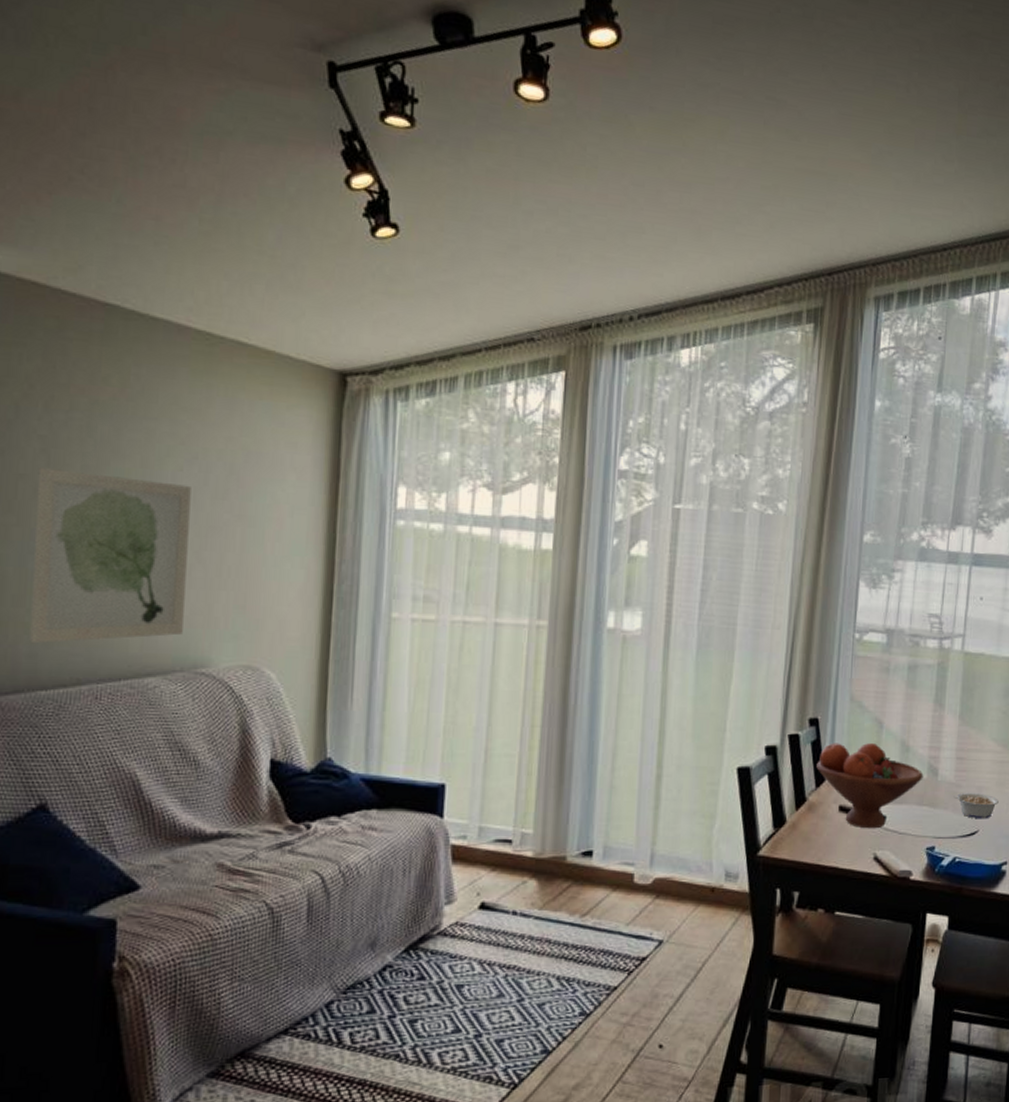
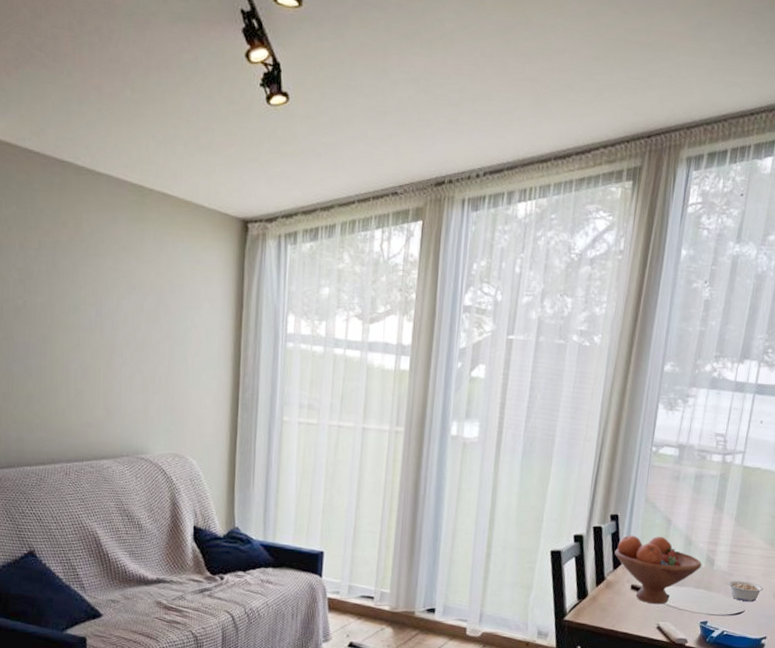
wall art: present [29,468,191,644] -> none [17,294,131,431]

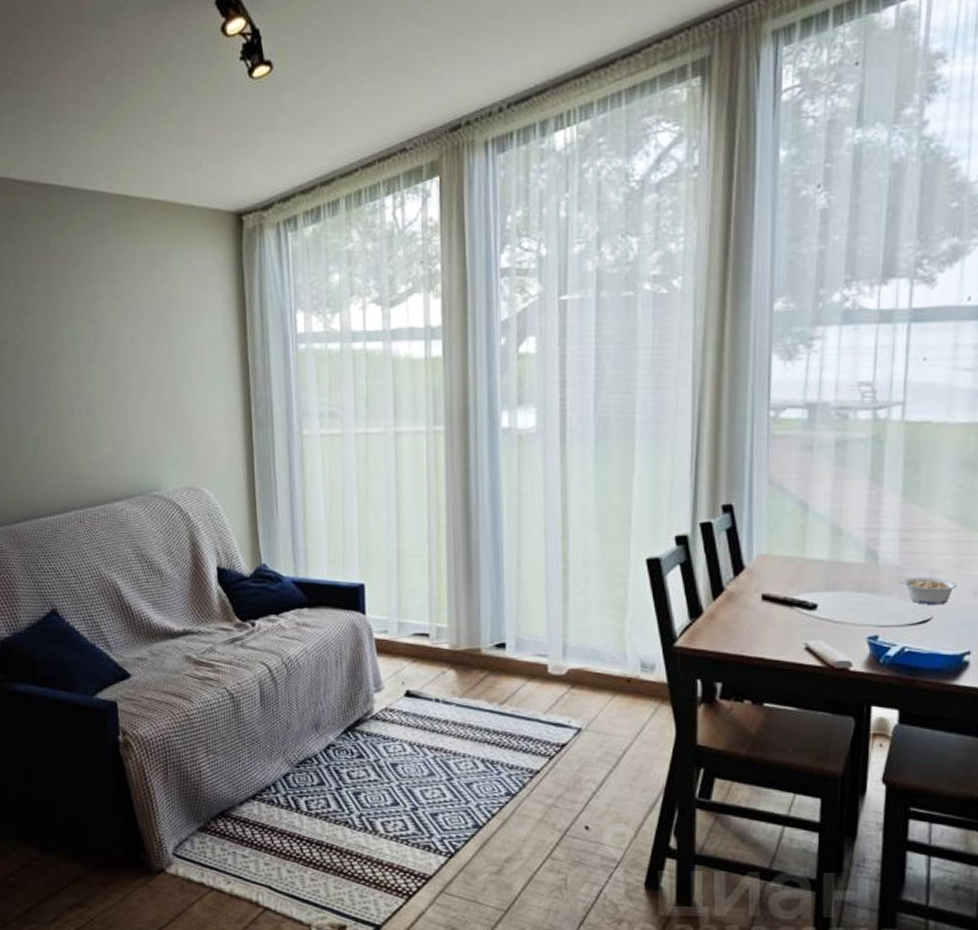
fruit bowl: present [614,535,702,605] -> none [733,528,861,618]

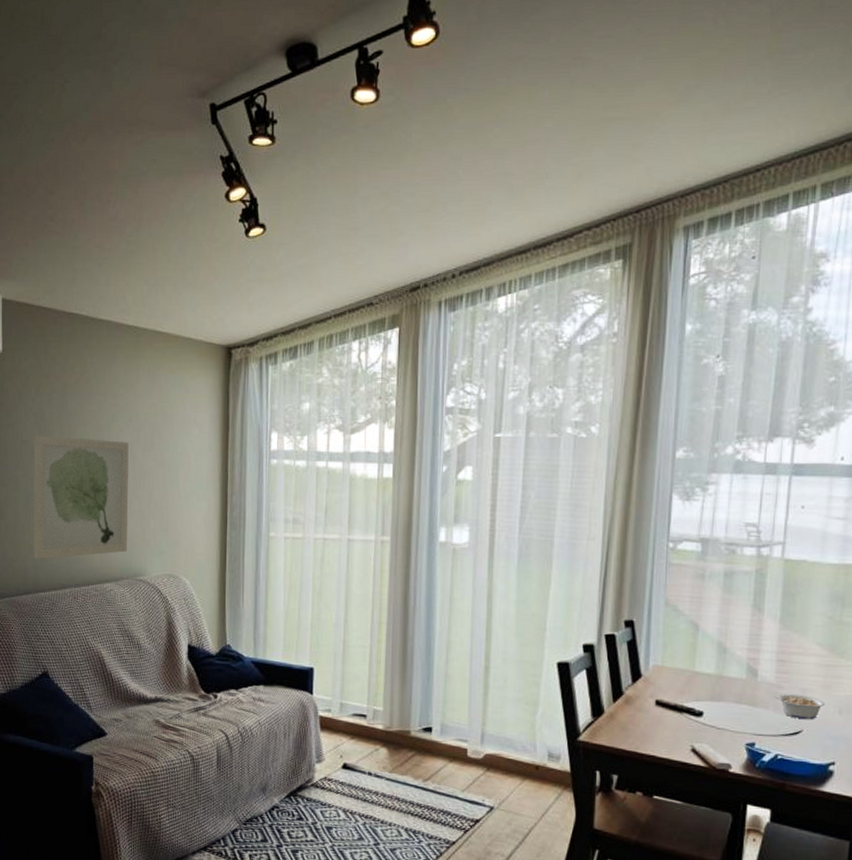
wall art: none [16,333,137,480] -> present [33,435,129,560]

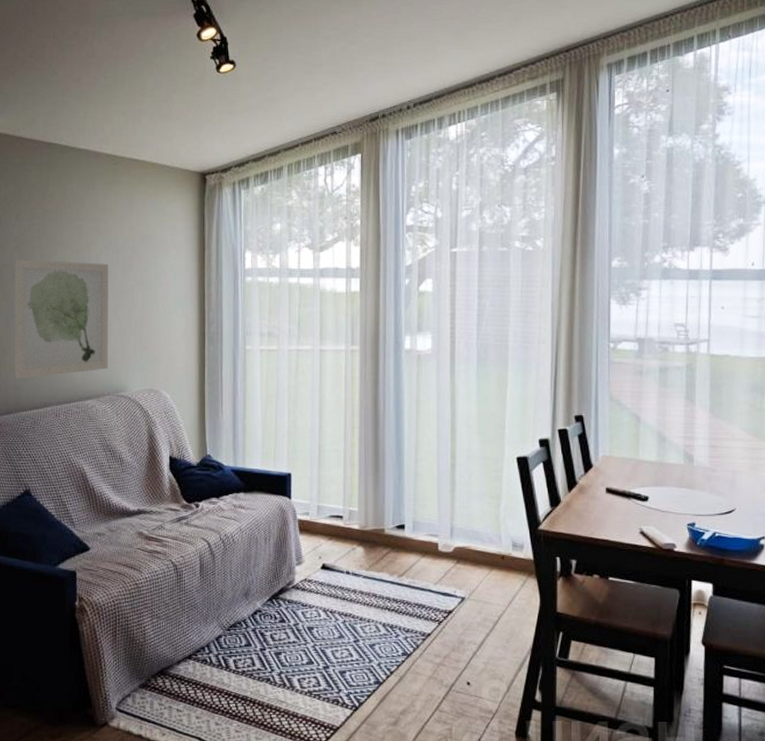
legume: present [776,694,825,720] -> none [710,477,753,499]

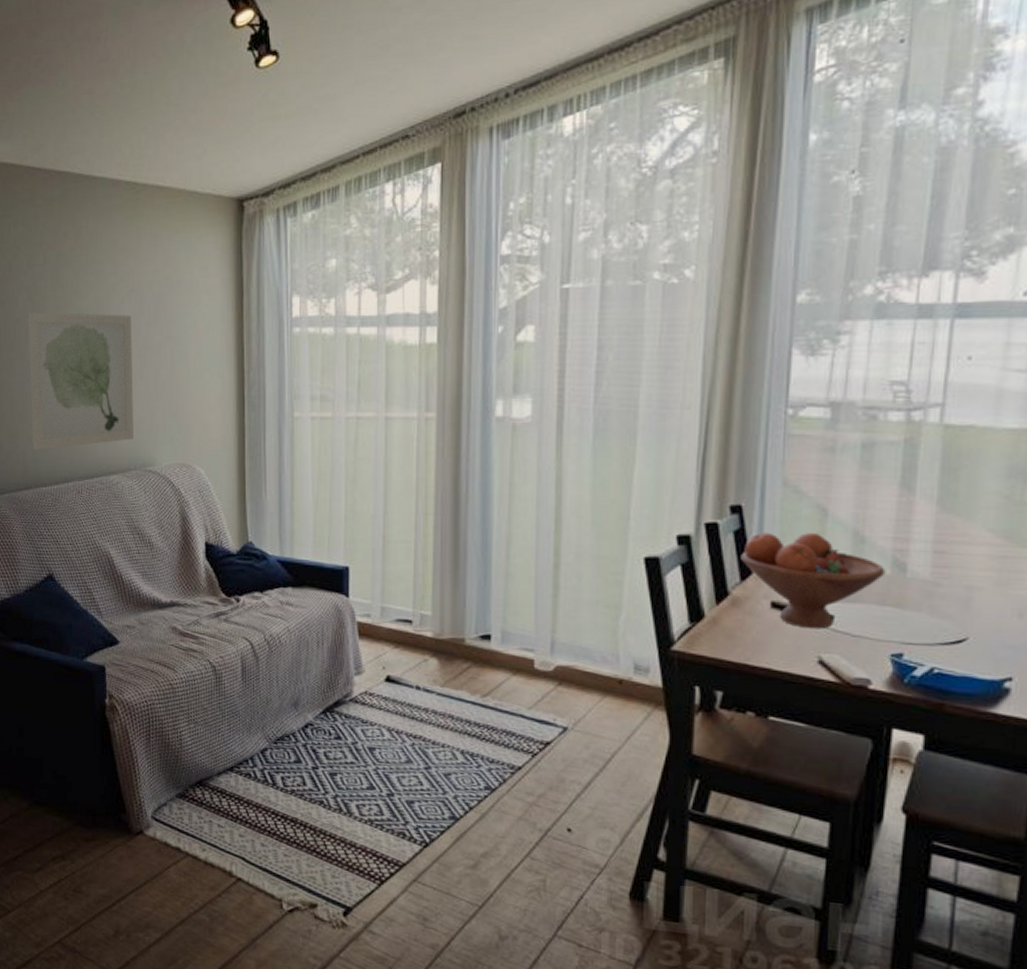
fruit bowl: none [584,435,680,508] -> present [741,532,886,629]

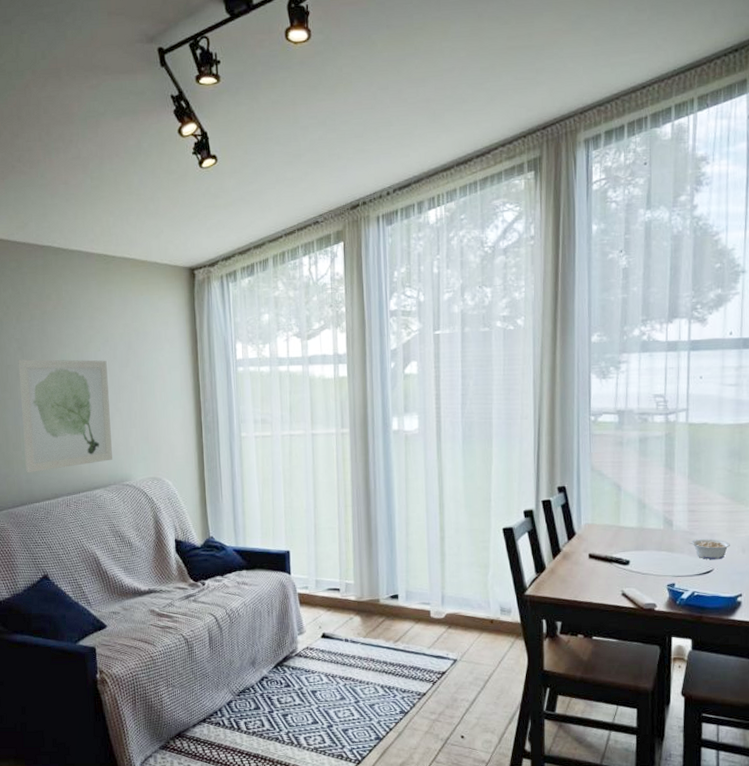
fruit bowl: present [741,532,886,629] -> none [567,503,660,571]
legume: none [931,593,999,626] -> present [689,539,730,560]

